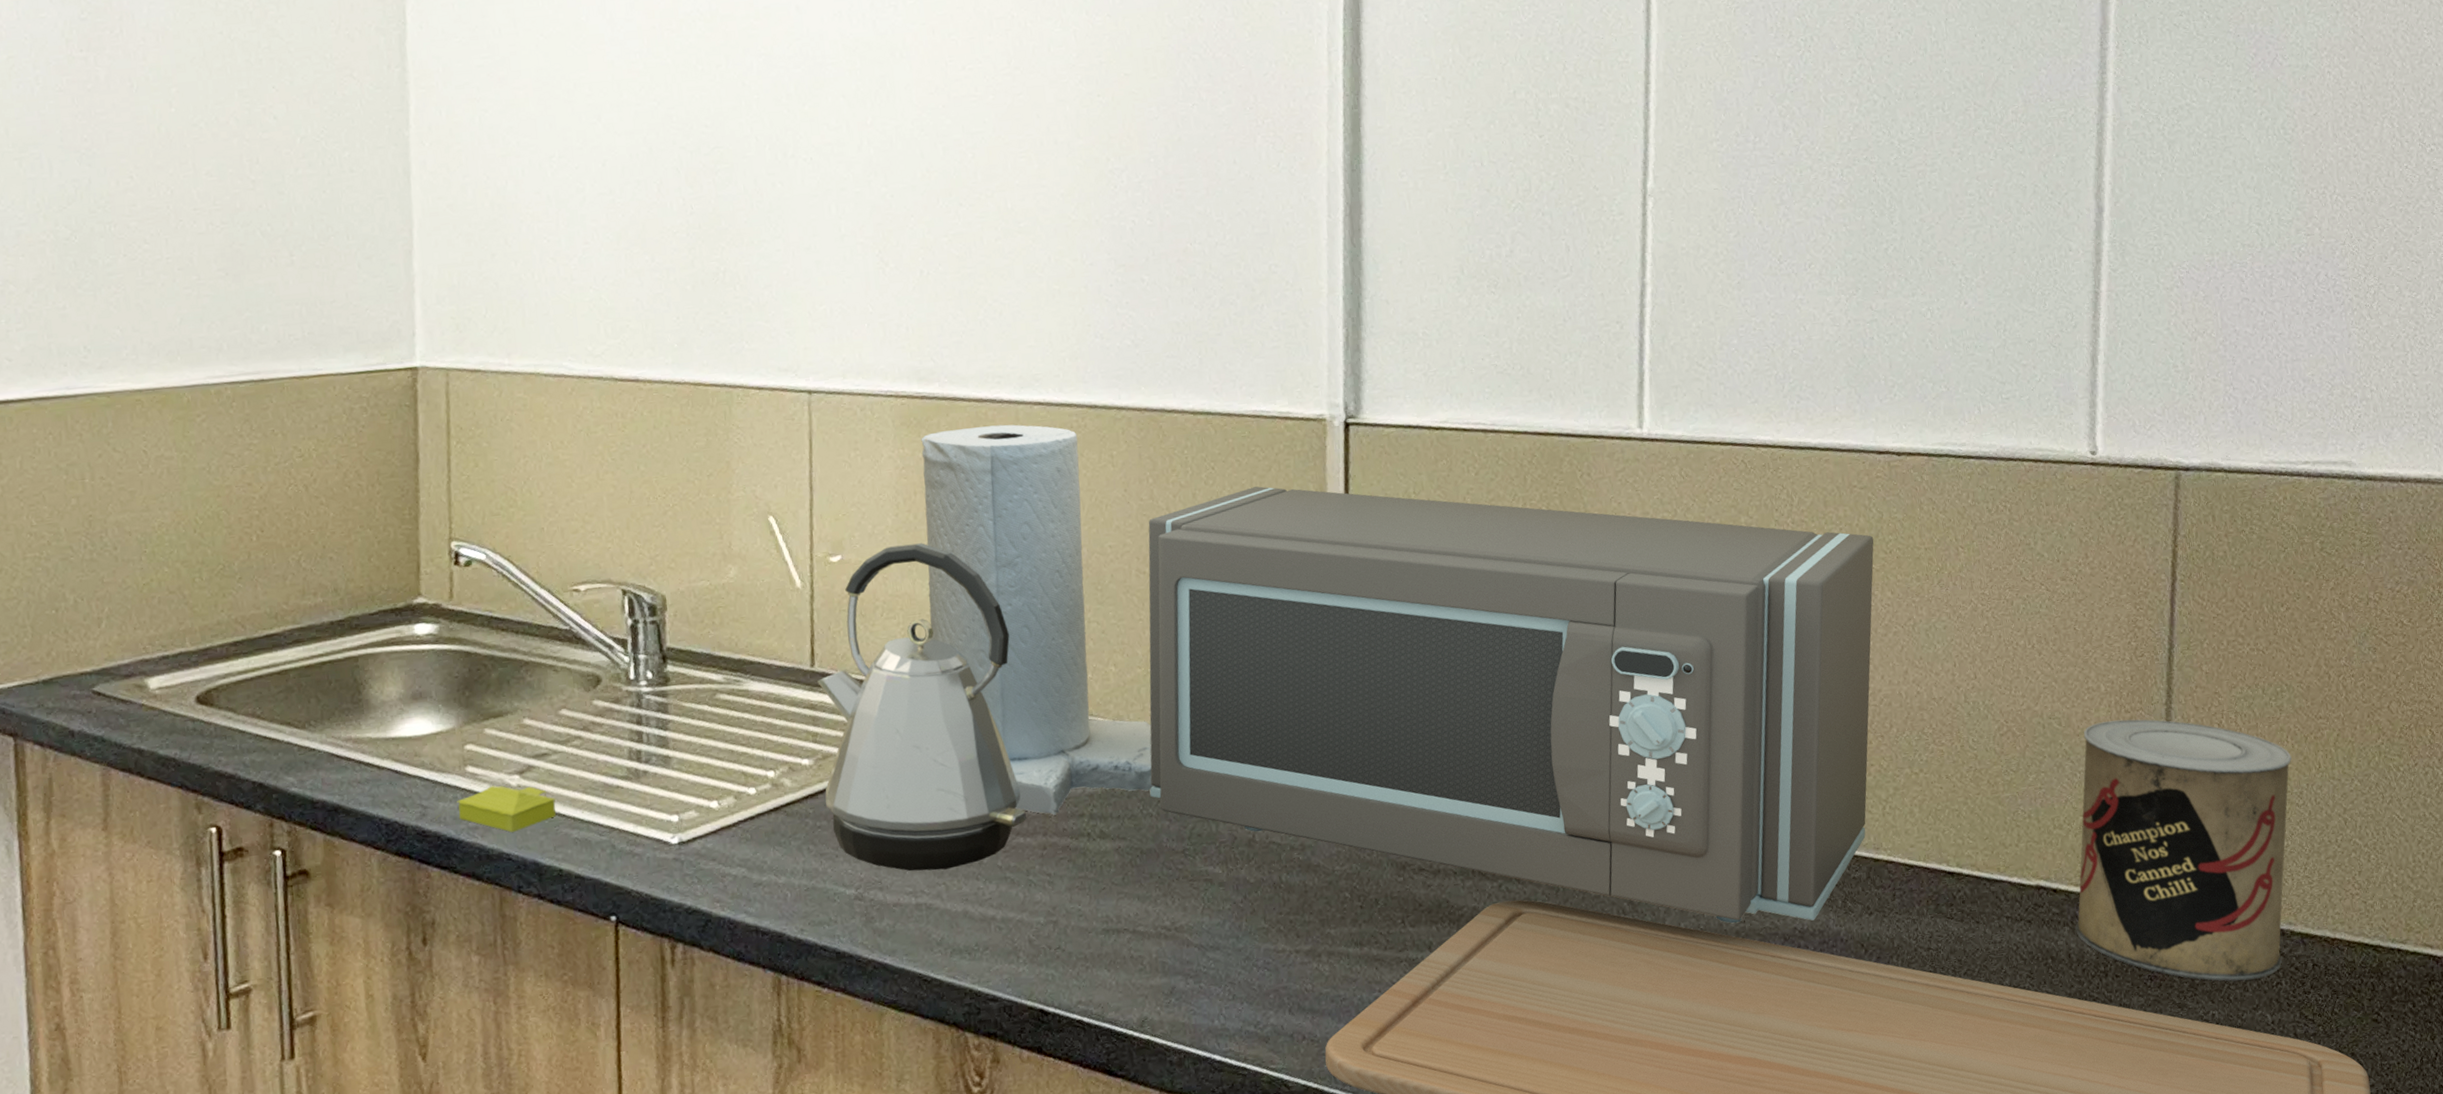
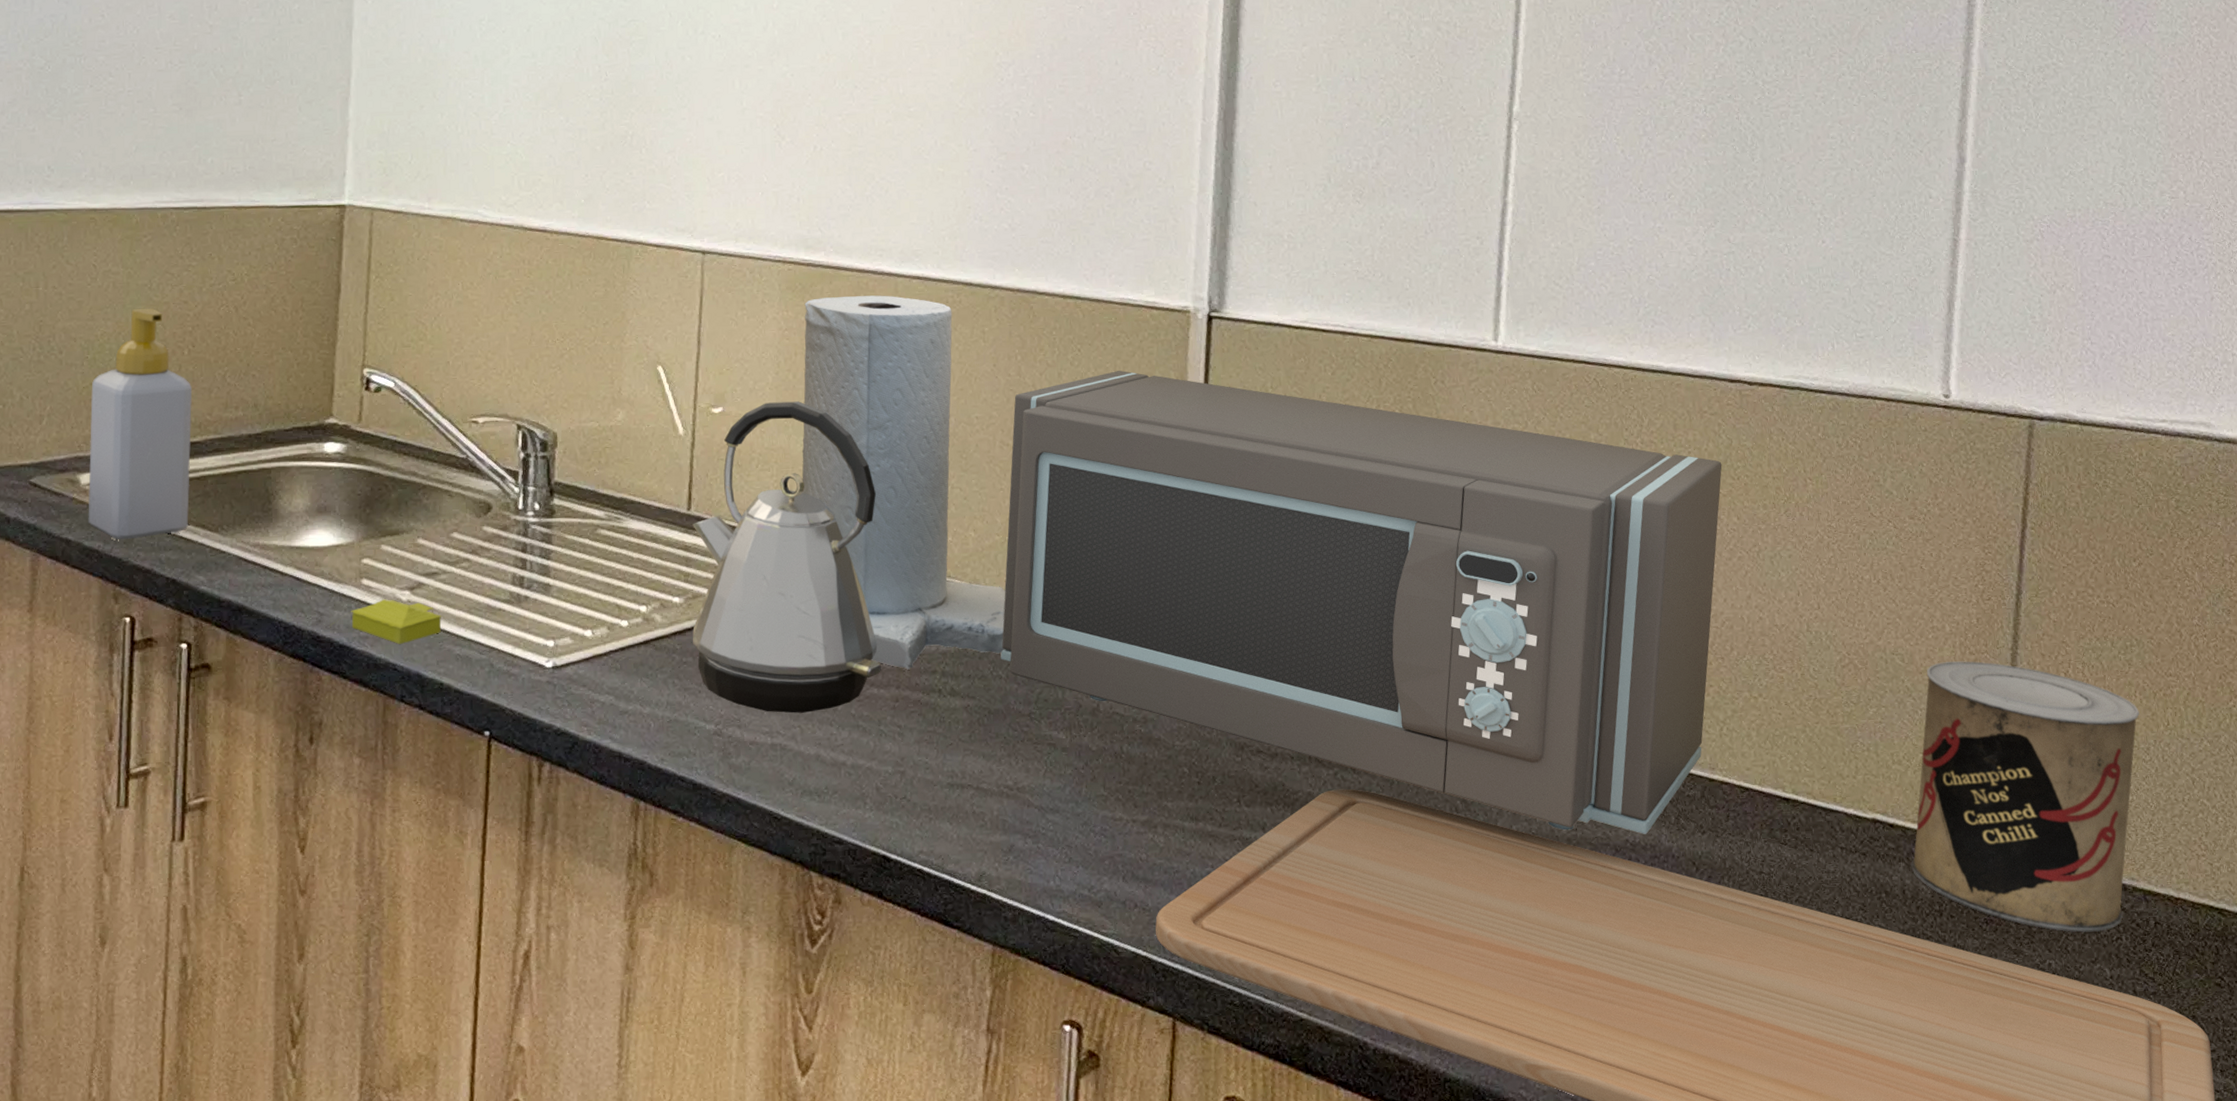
soap bottle: none [152,493,272,745] -> present [88,308,193,540]

